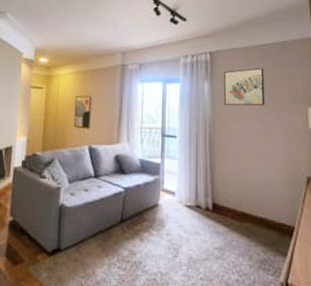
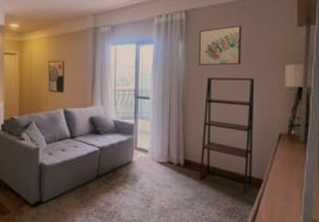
shelving unit: none [228,118,283,243] -> present [199,78,255,194]

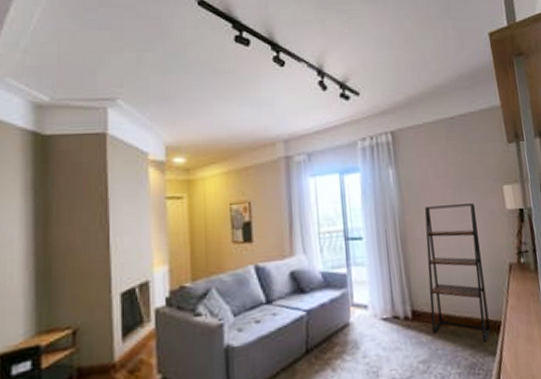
wall art: present [198,25,242,66] -> none [408,145,458,193]

